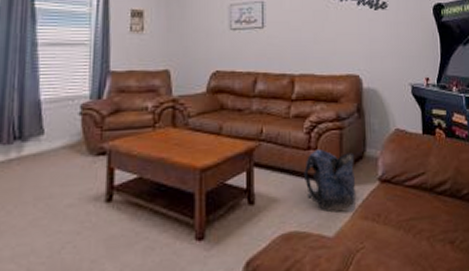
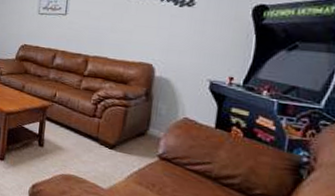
backpack: present [304,149,356,213] -> none [87,119,136,176]

